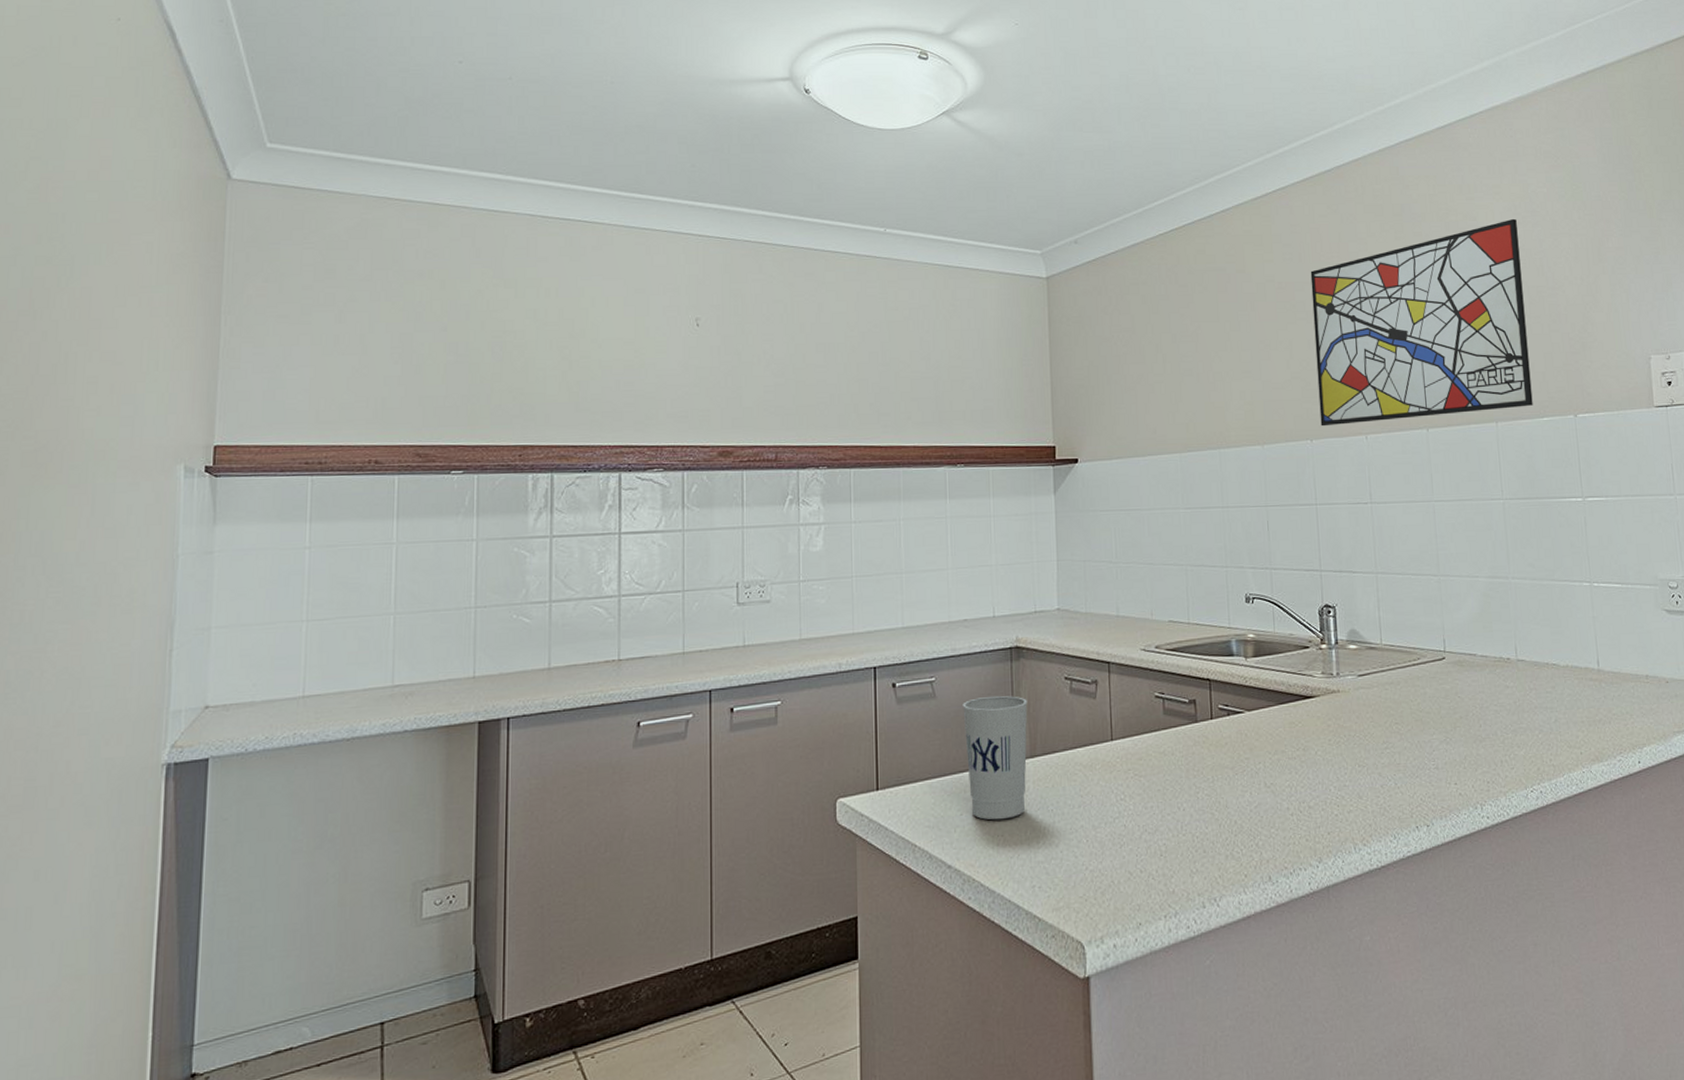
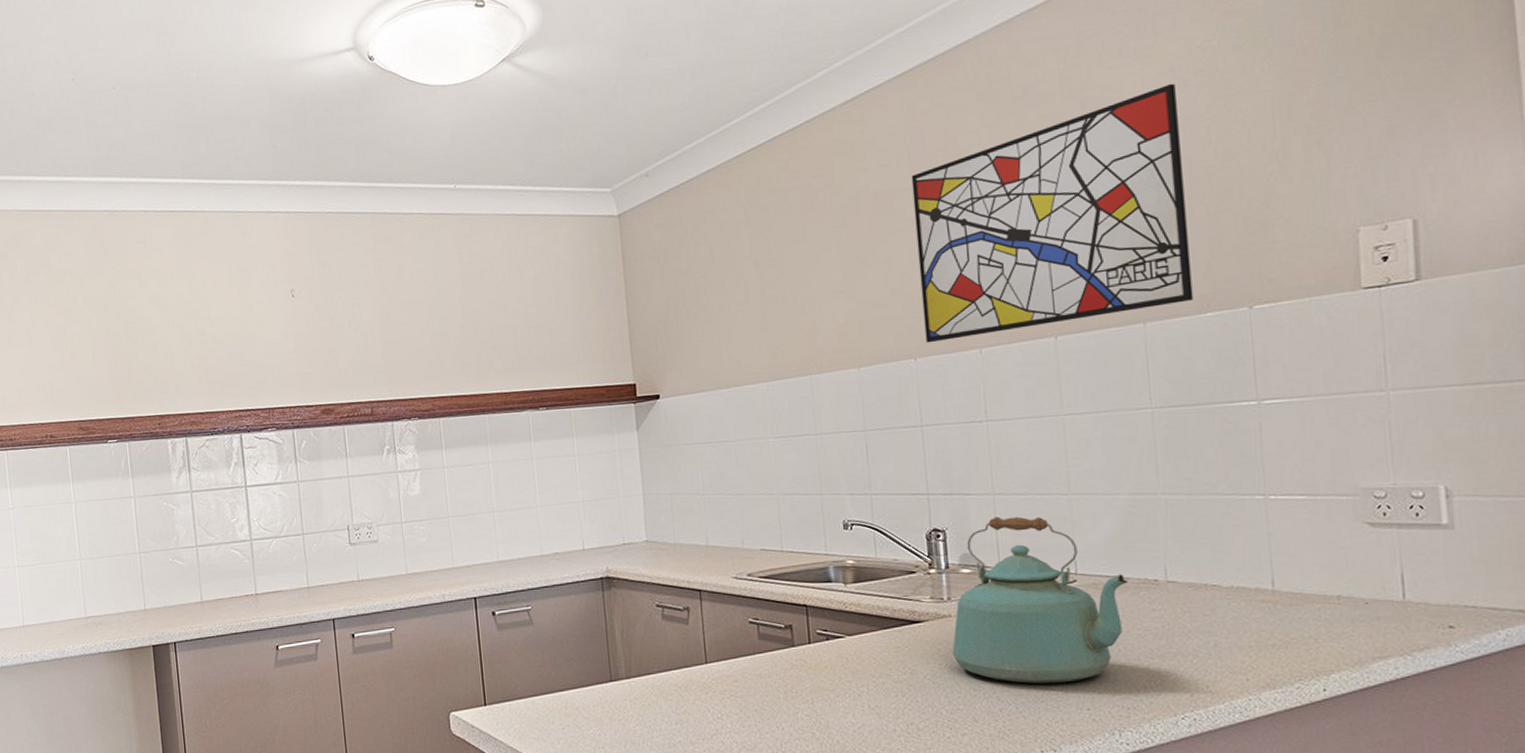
cup: present [963,696,1028,820] -> none [558,622,624,734]
kettle: none [1340,595,1487,759] -> present [952,516,1129,684]

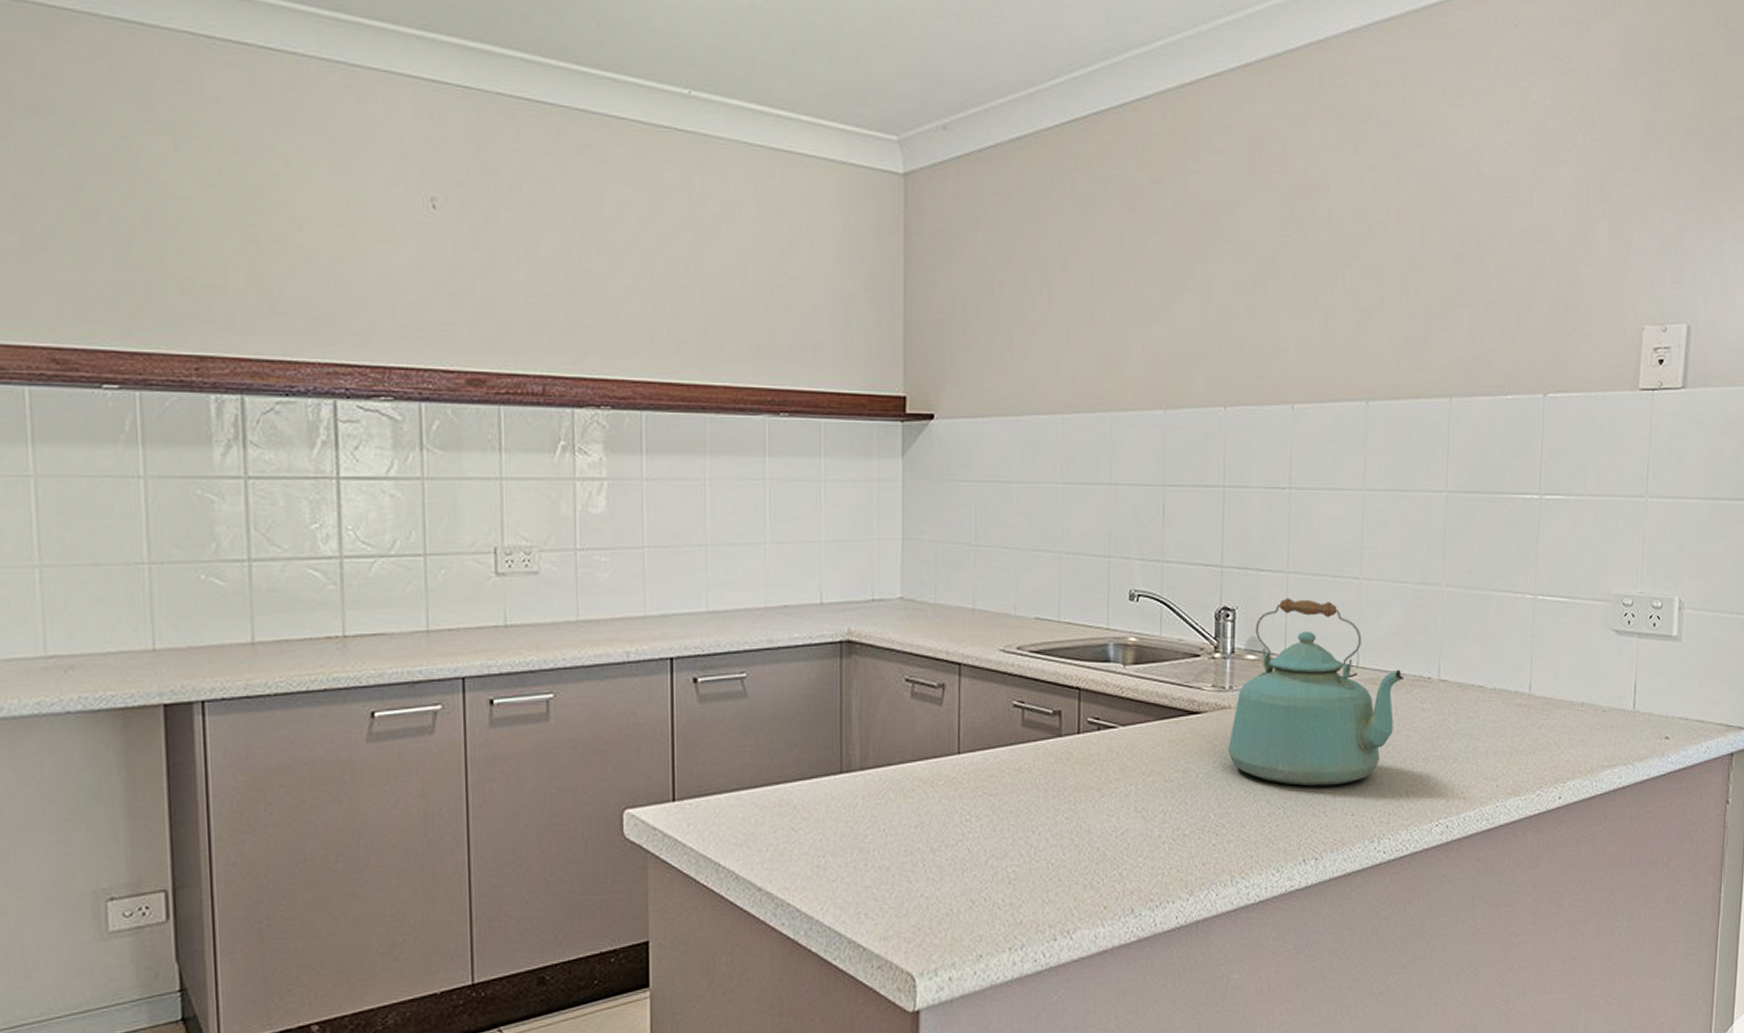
wall art: present [911,83,1193,343] -> none [1238,137,1508,391]

